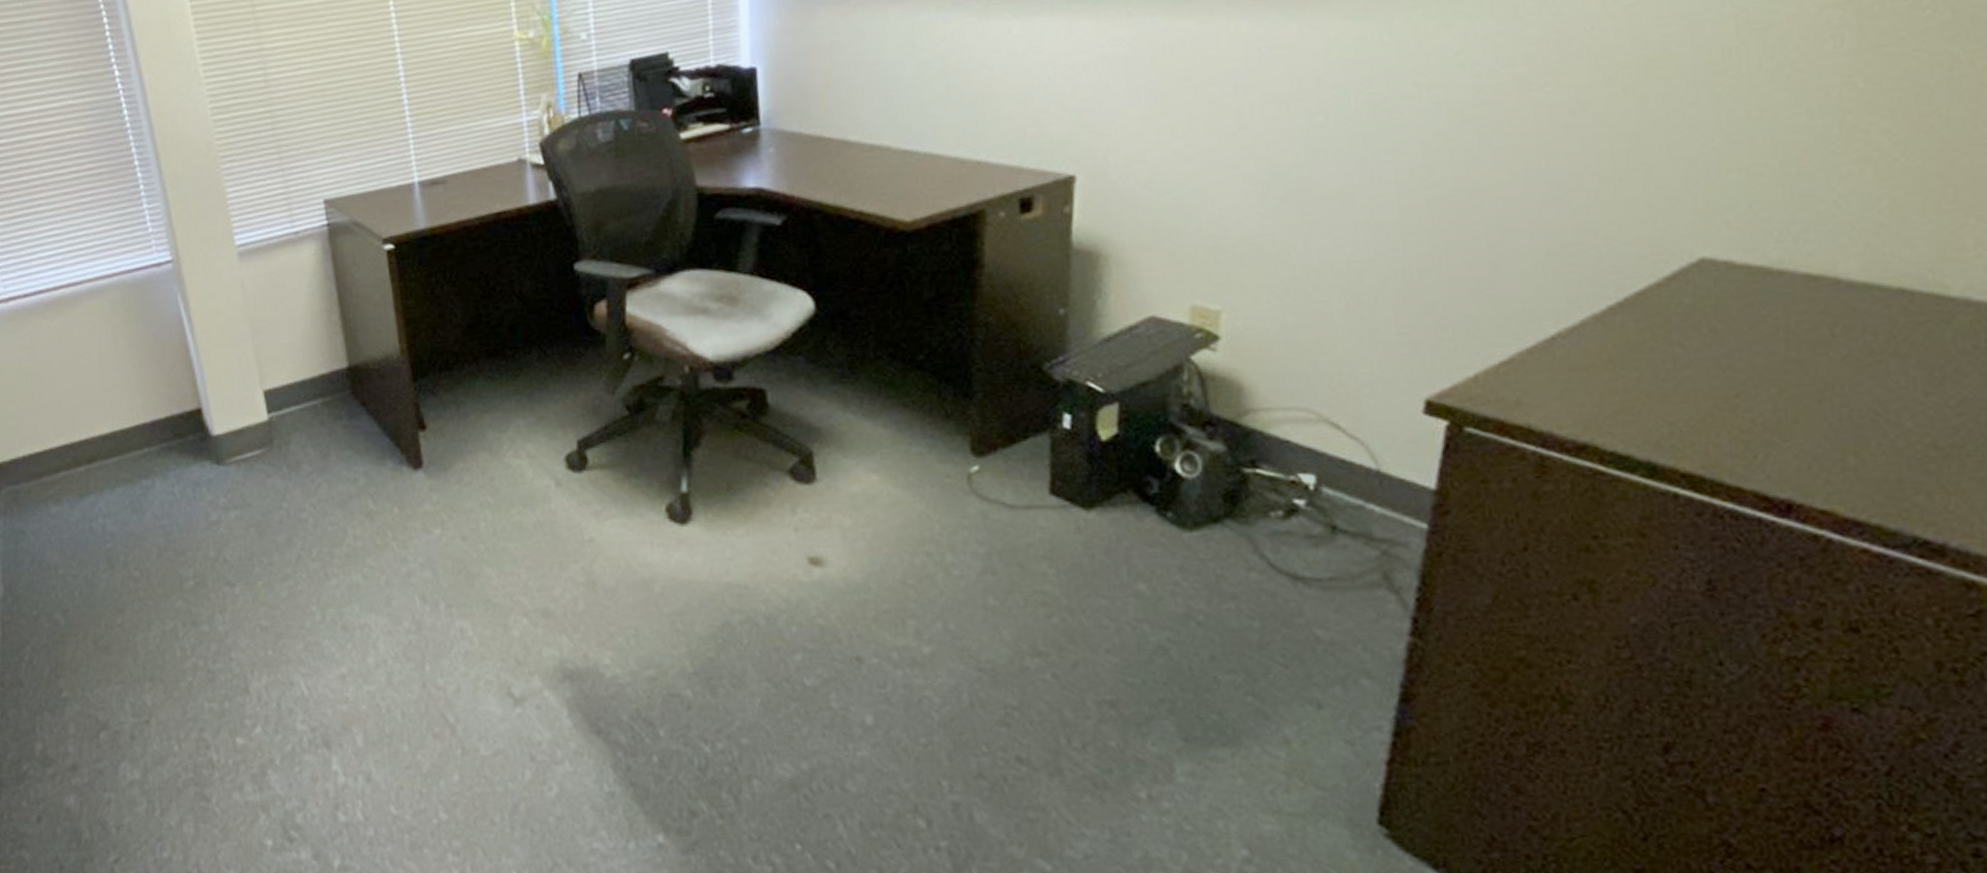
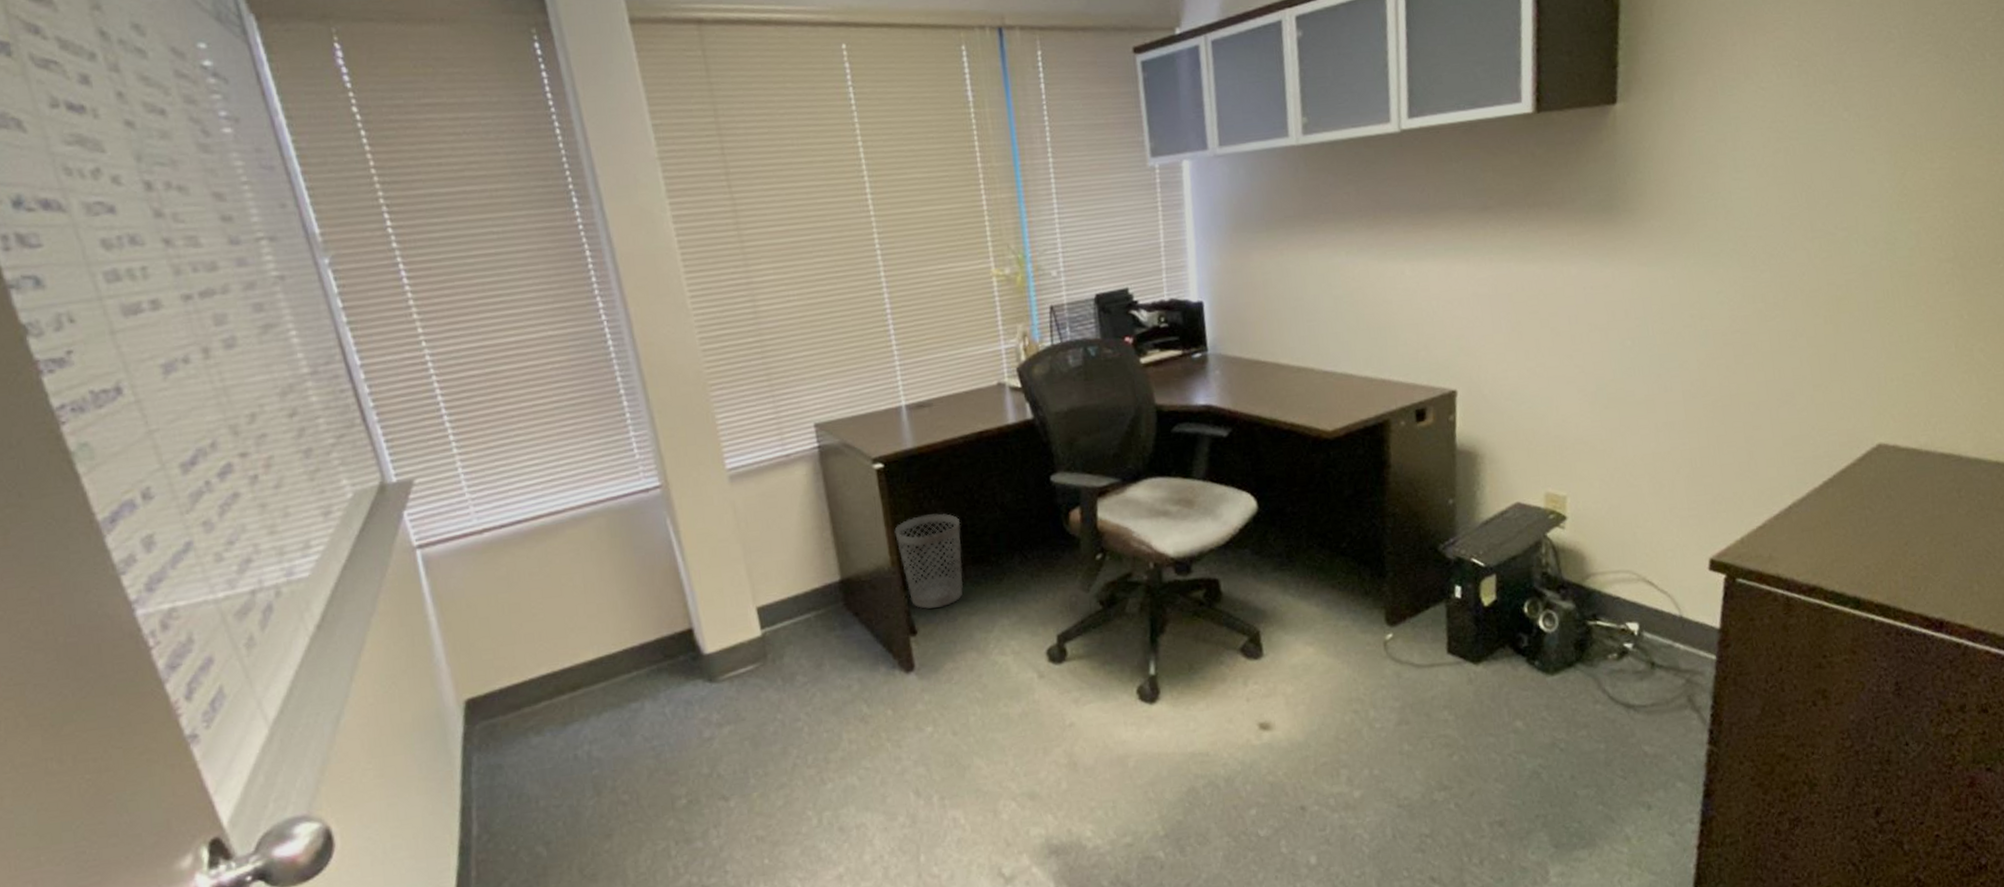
wastebasket: none [404,300,477,403] -> present [894,513,964,609]

